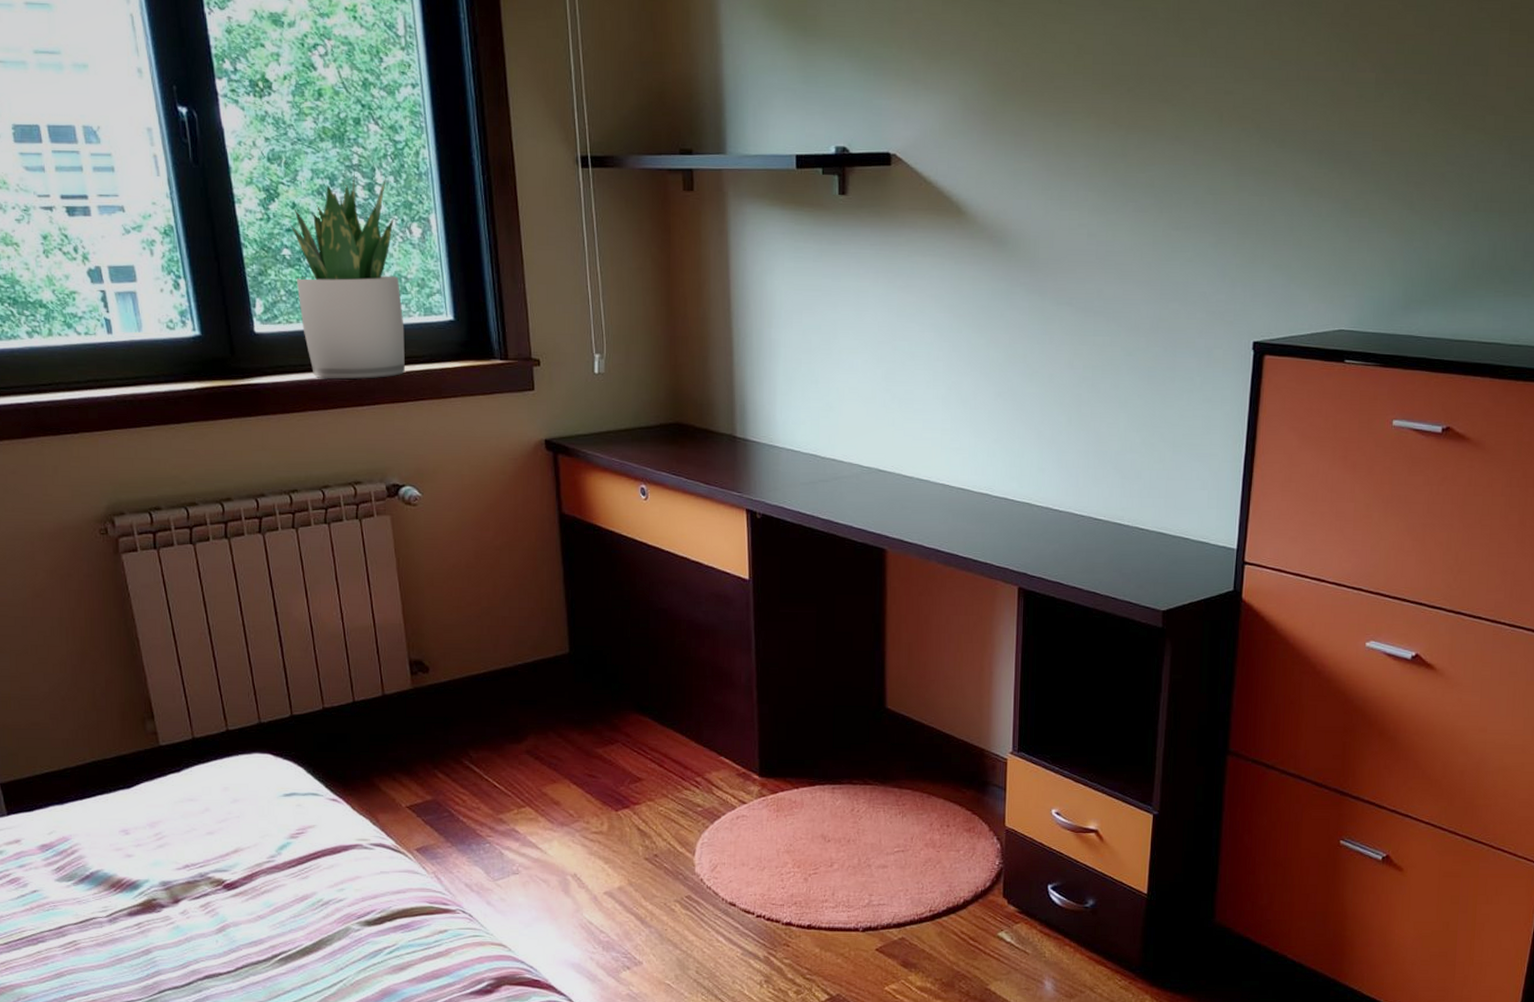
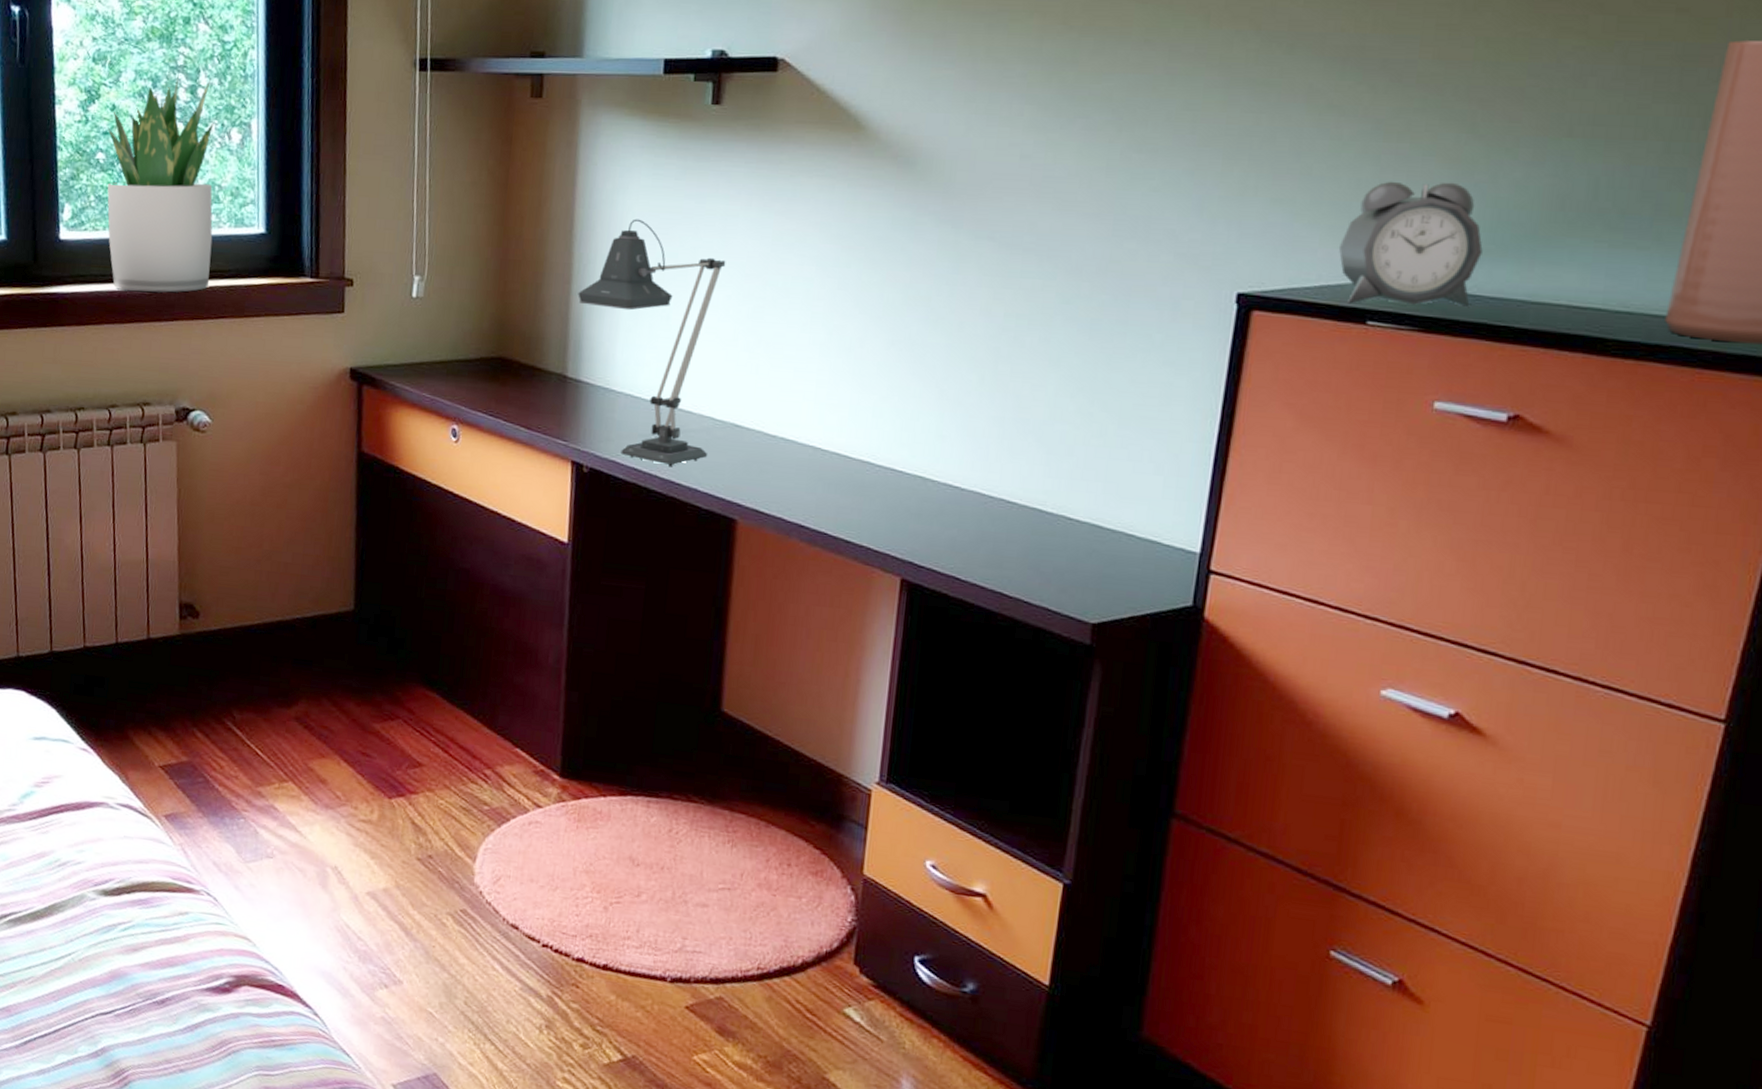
desk lamp: none [739,296,861,509] -> present [578,219,726,467]
alarm clock: none [1322,248,1421,347] -> present [1338,181,1483,308]

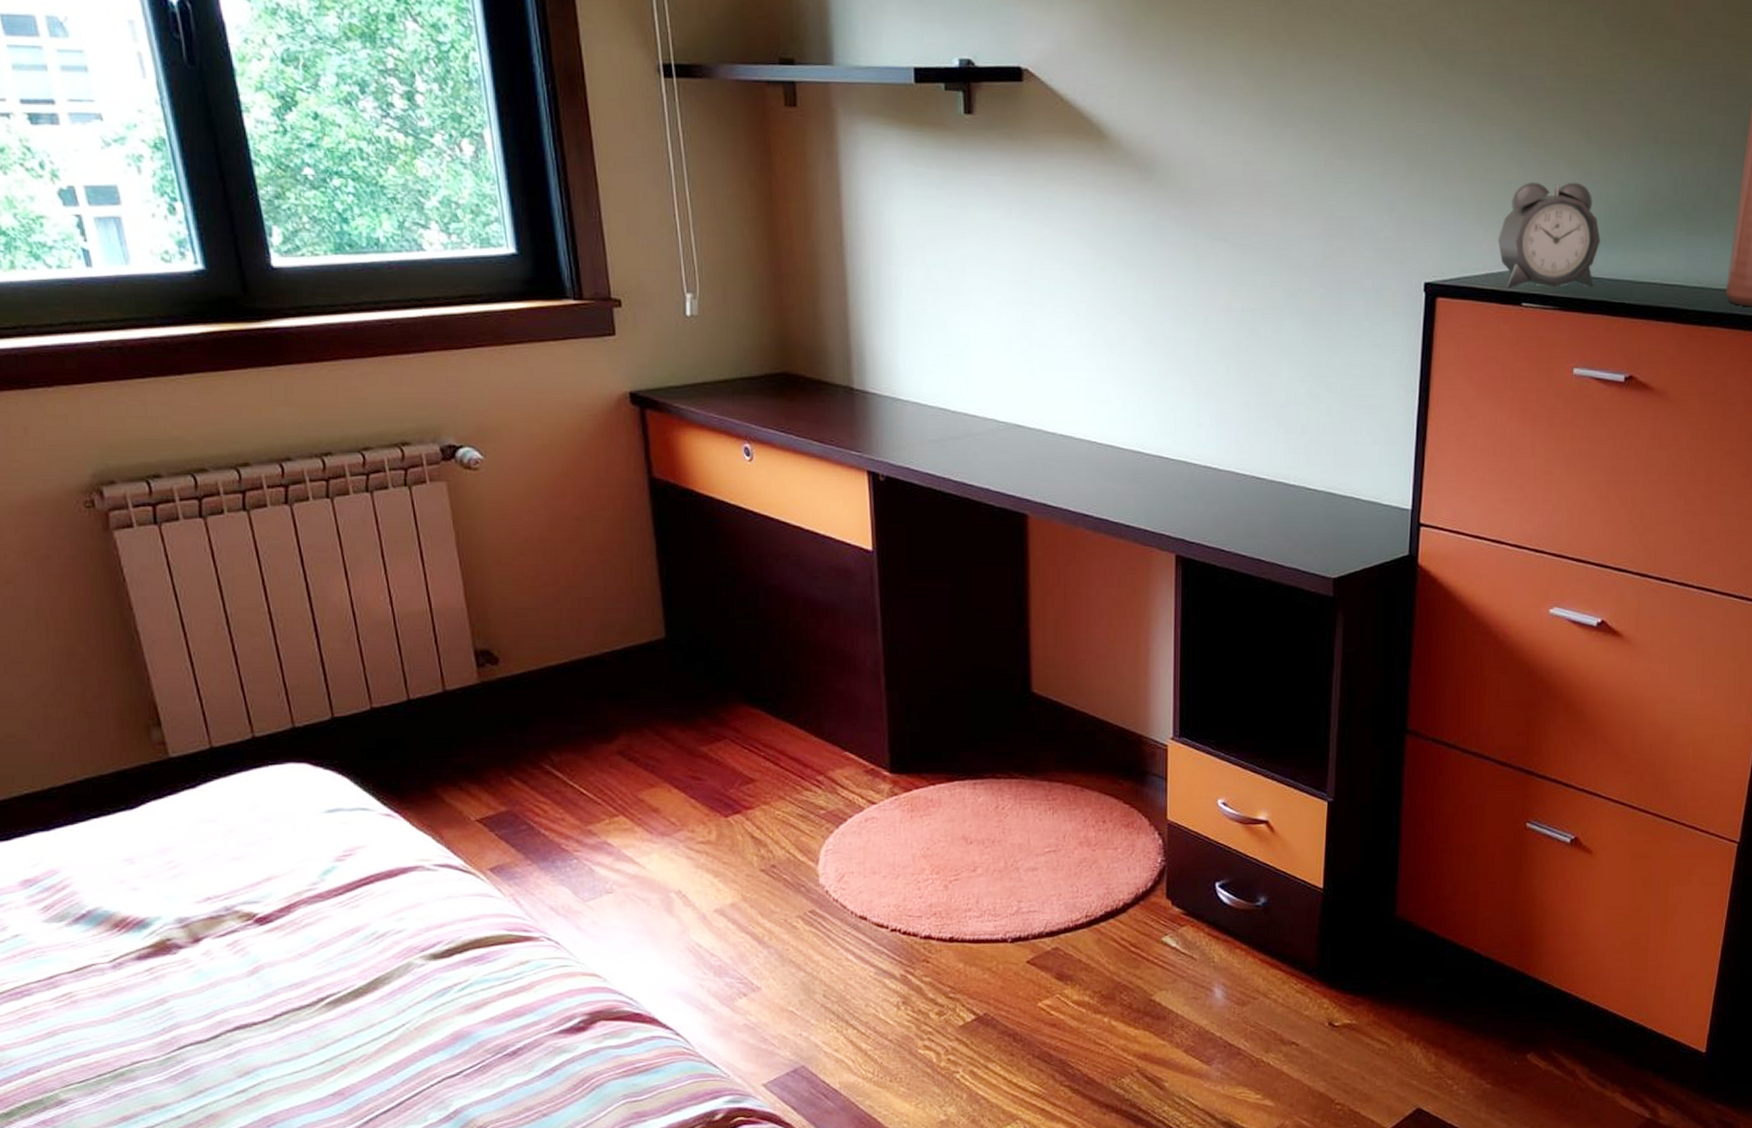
planter: present [107,75,214,293] -> none [312,79,459,323]
desk lamp: present [578,219,726,467] -> none [855,229,996,470]

